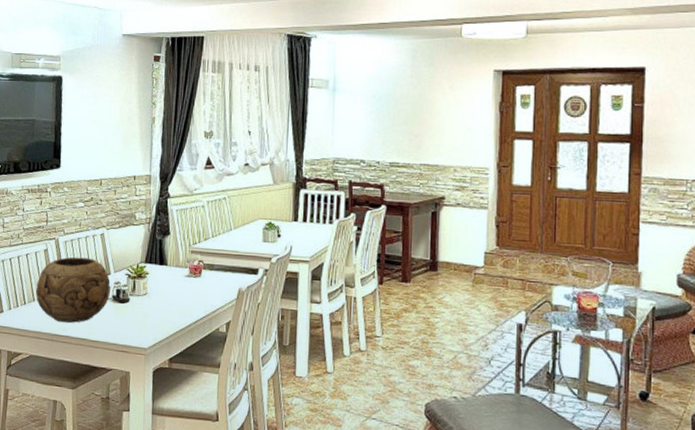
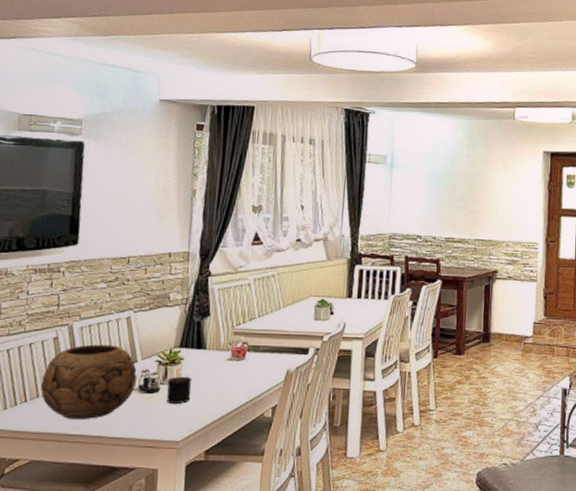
candle: none [135,288,157,314] -> present [166,375,192,404]

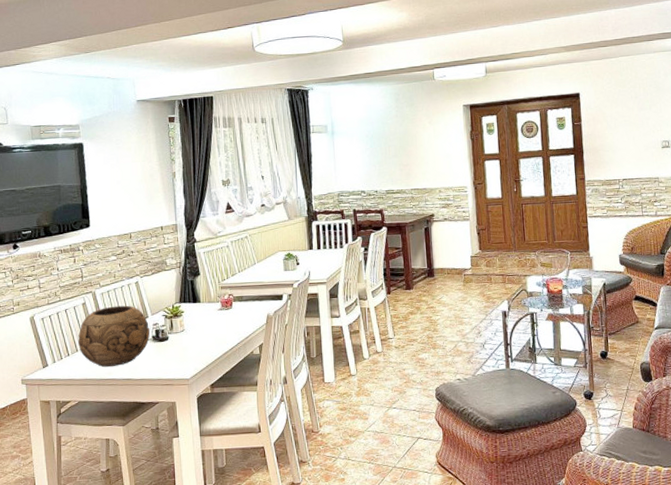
candle: present [166,375,192,404] -> none [173,325,194,349]

